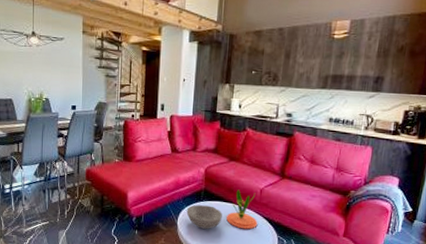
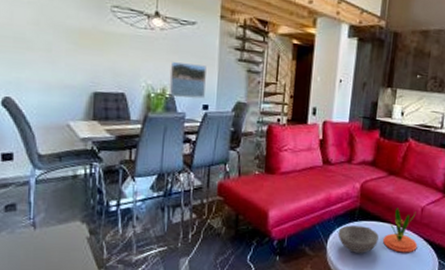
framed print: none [45,71,73,101] -> present [168,61,206,99]

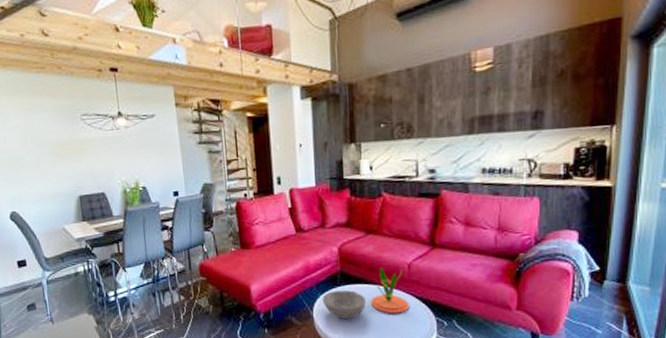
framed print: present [168,61,206,99] -> none [138,154,173,189]

